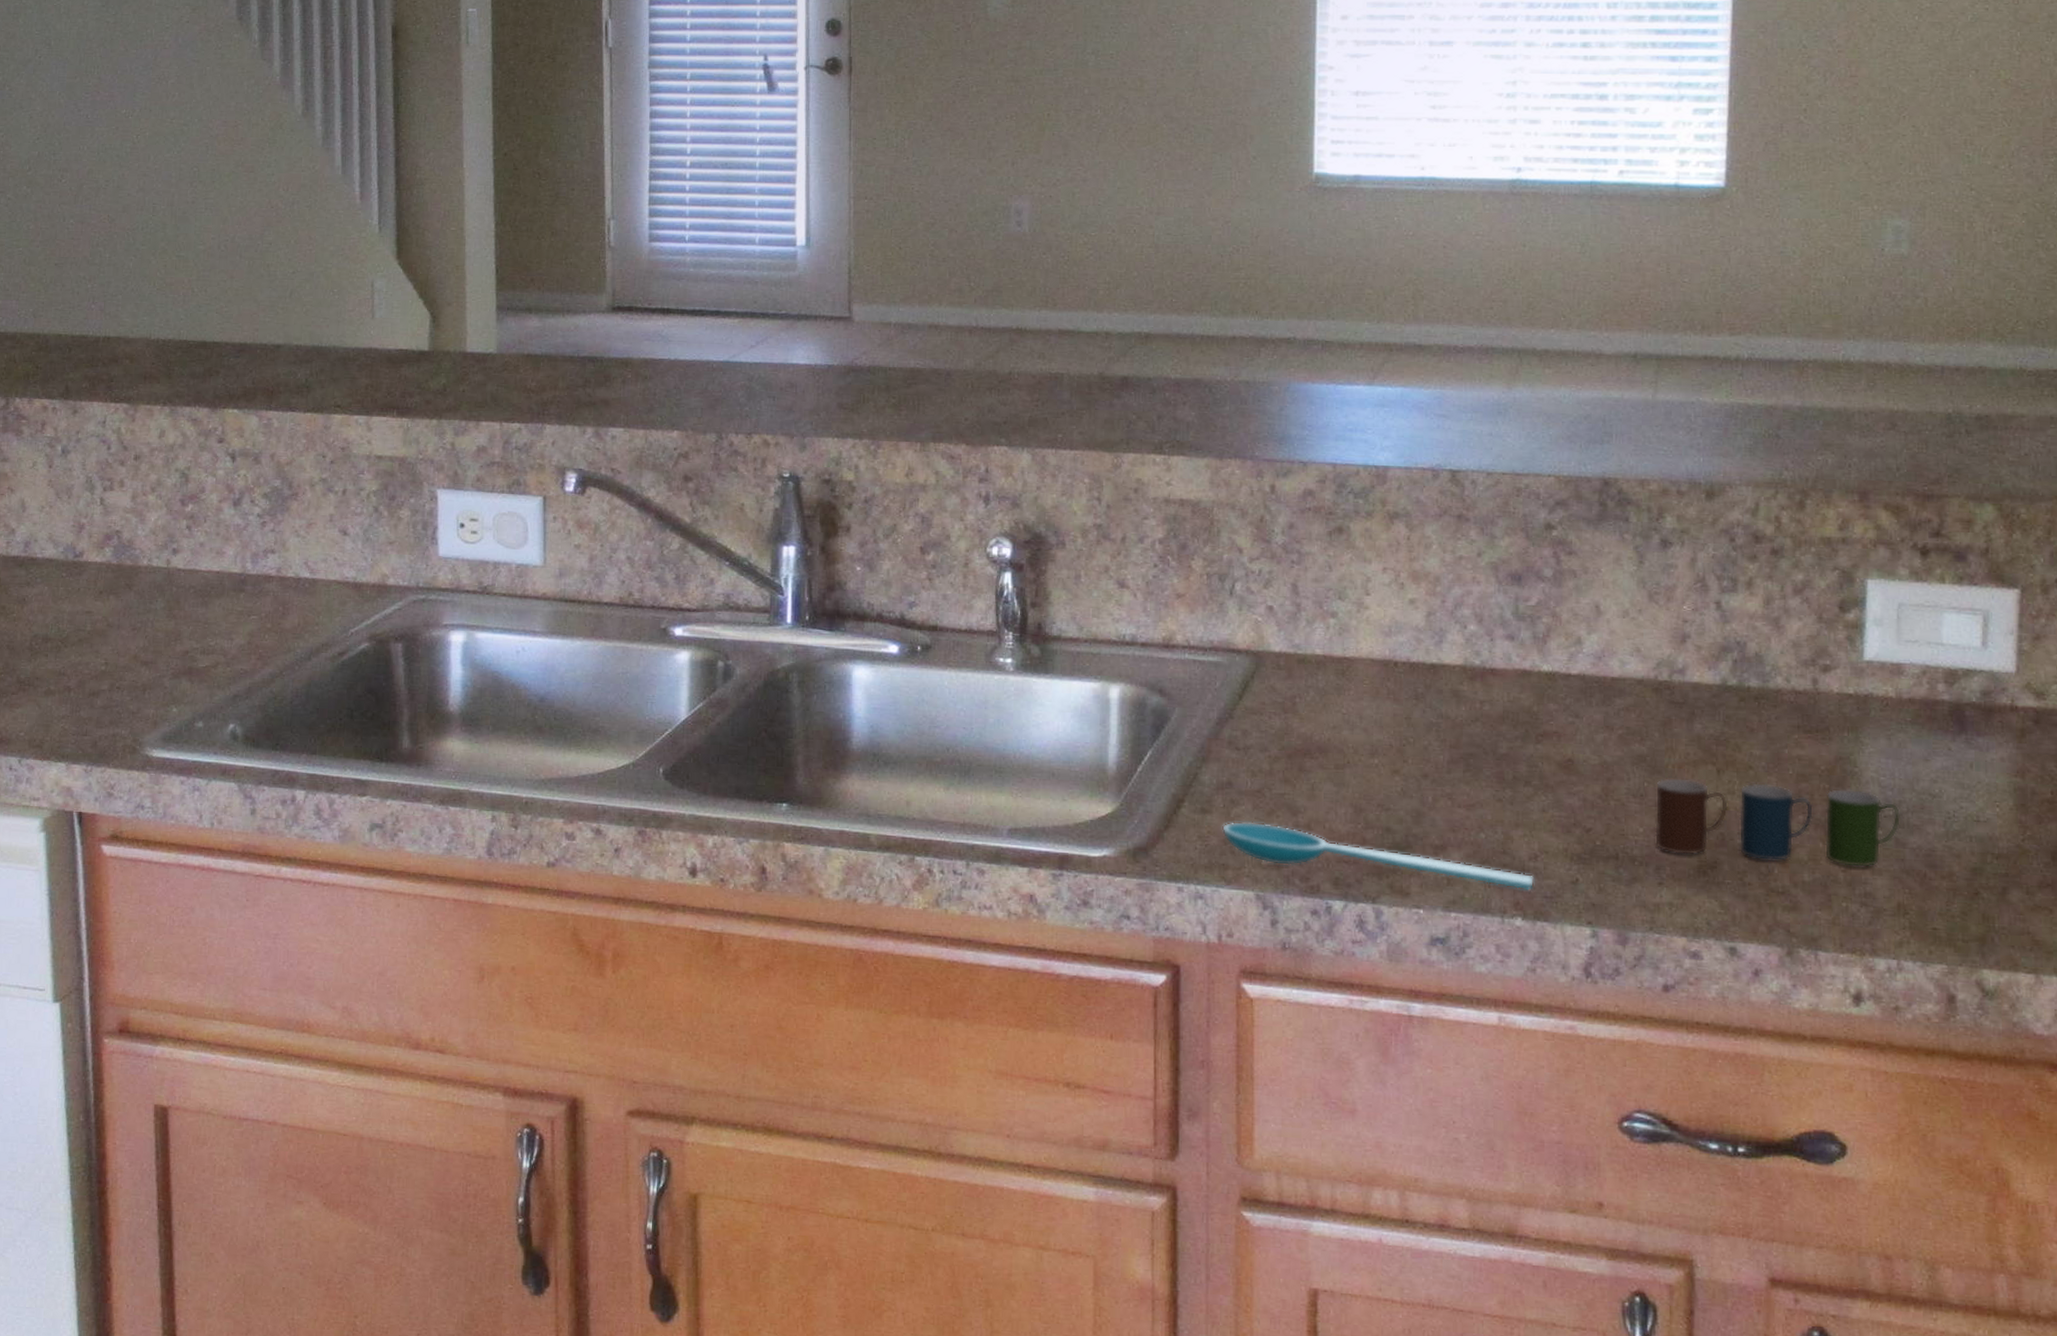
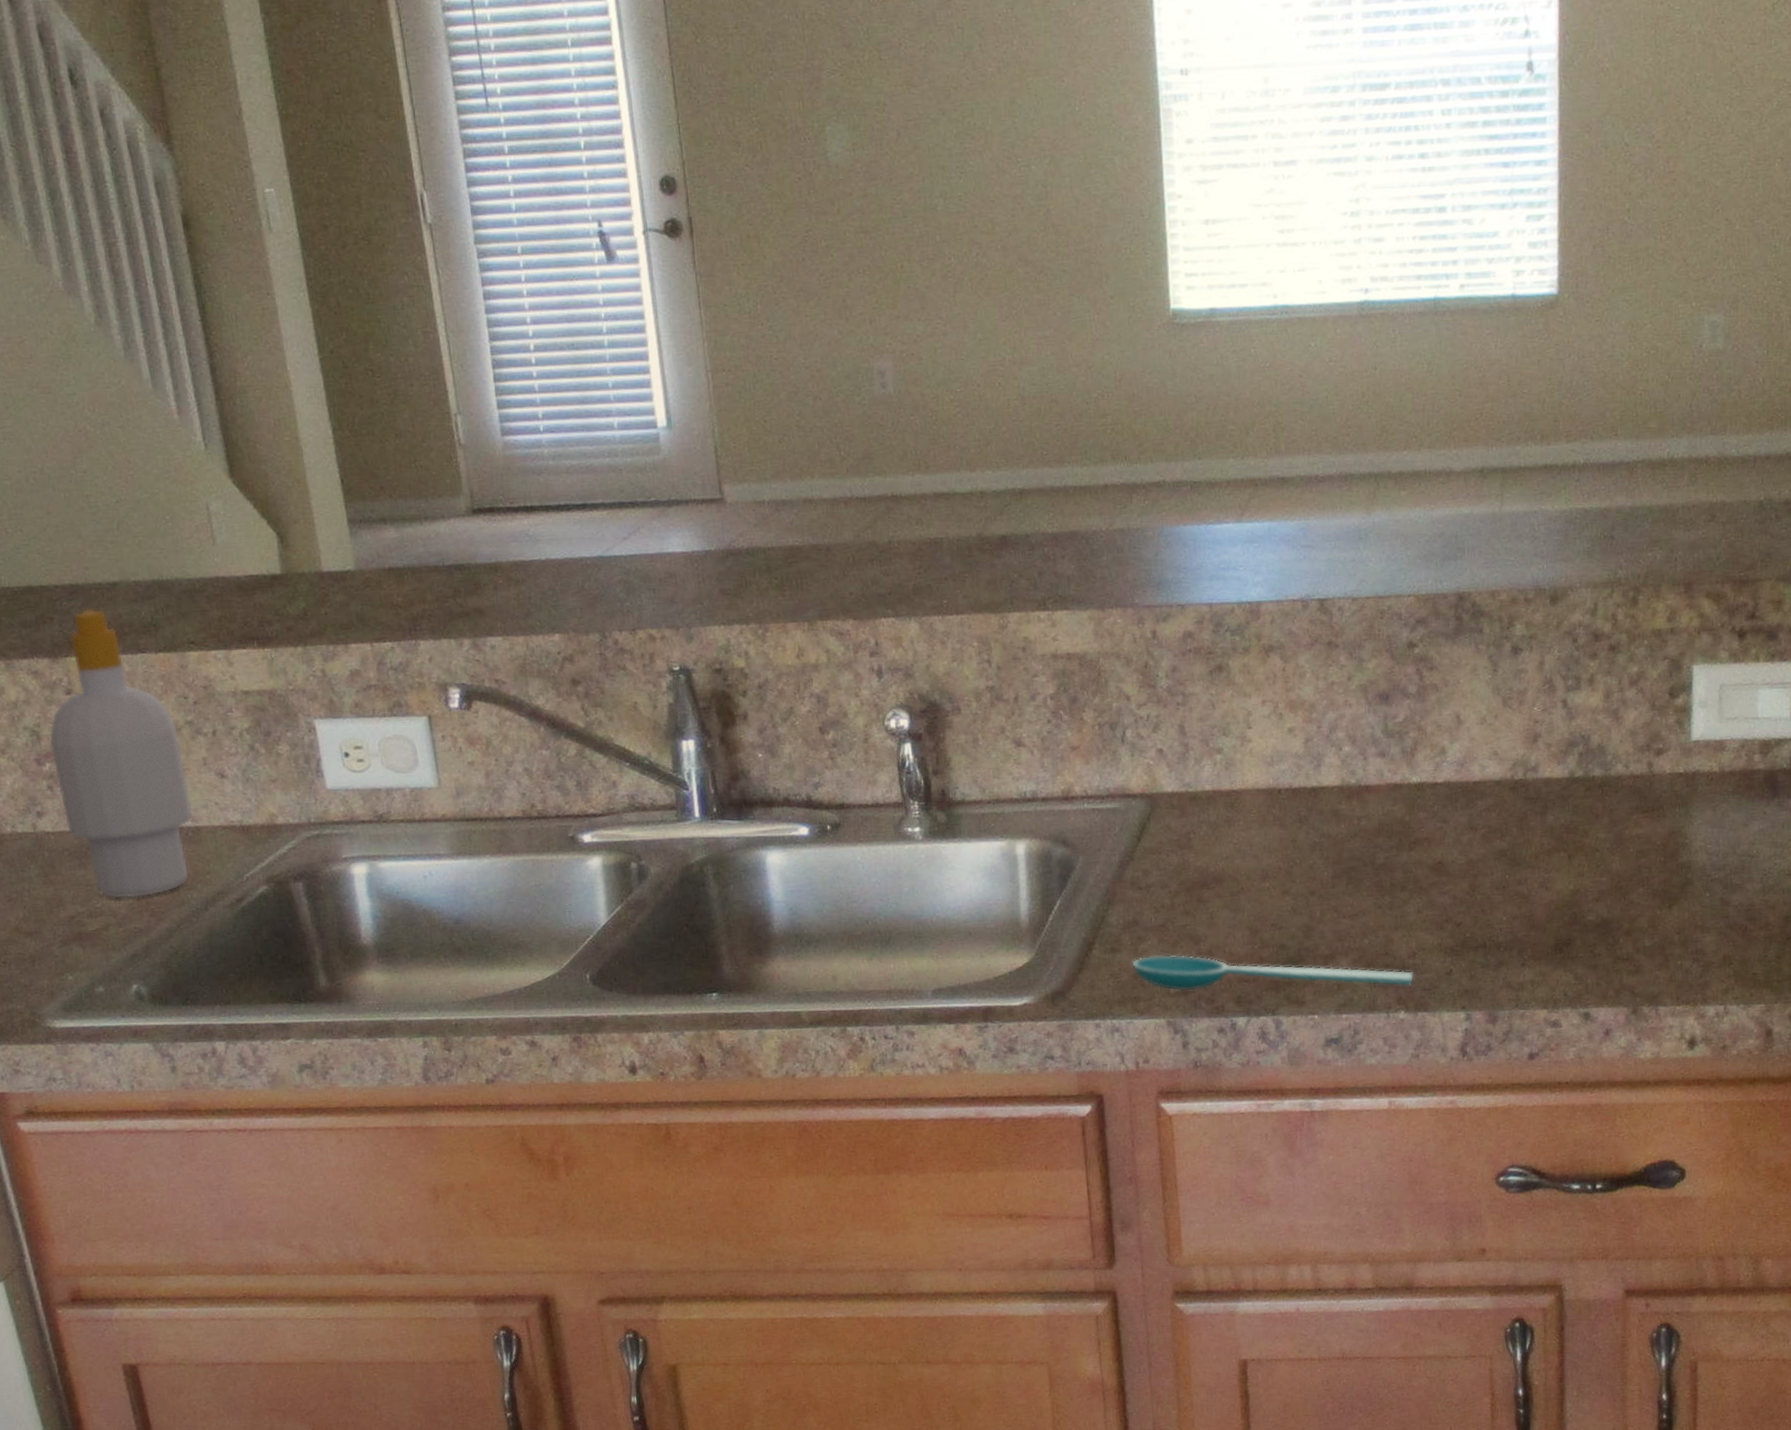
soap bottle: none [195,366,314,641] -> present [49,608,194,899]
cup: present [1655,777,1901,868] -> none [1515,858,1726,937]

